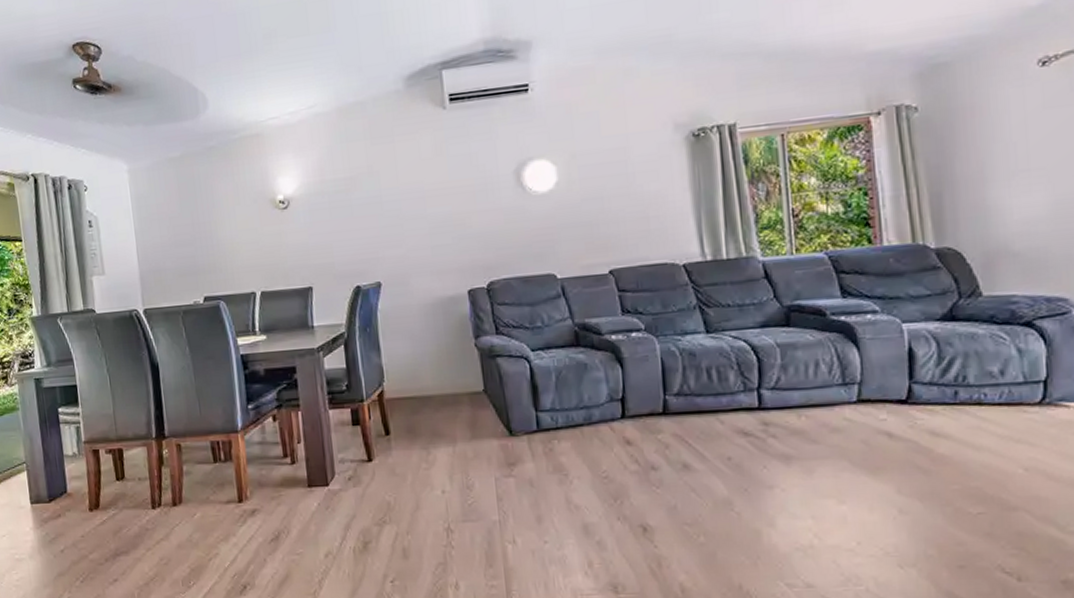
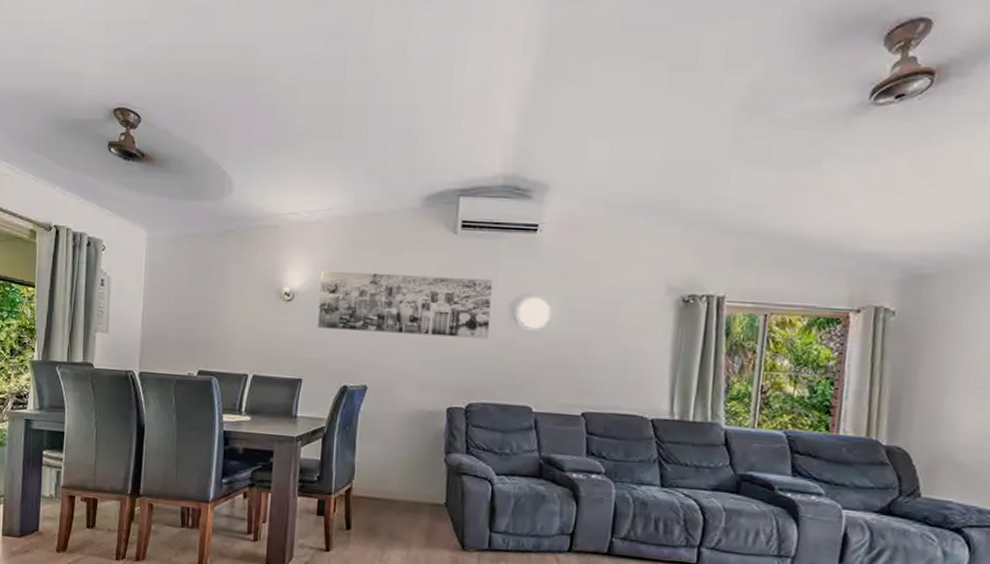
wall art: none [313,148,498,231] -> present [318,270,493,339]

